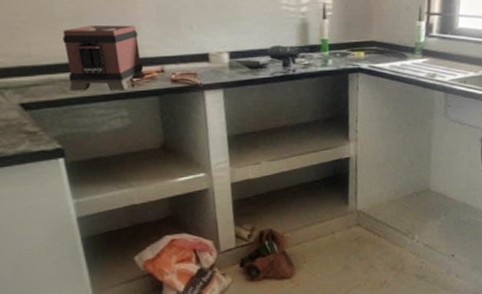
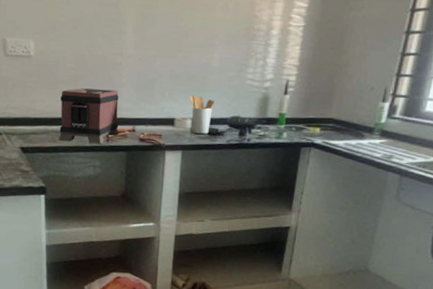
utensil holder: none [221,26,251,68] -> present [189,95,214,134]

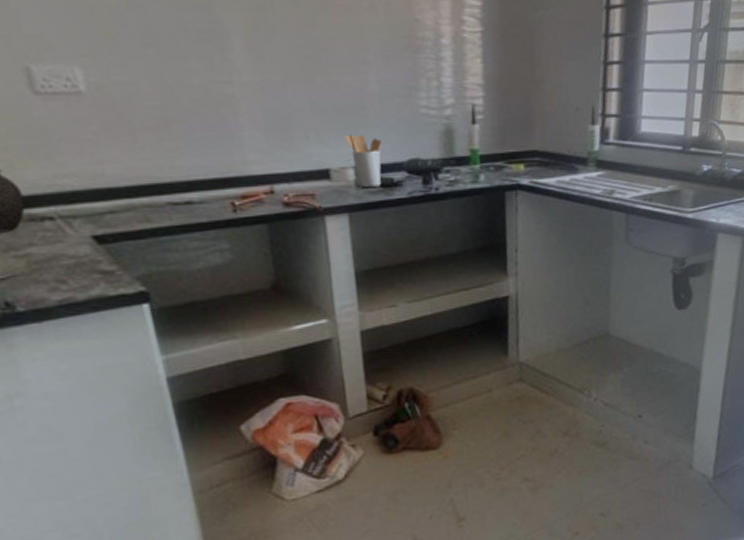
toaster: present [59,88,119,145] -> none [145,135,250,220]

